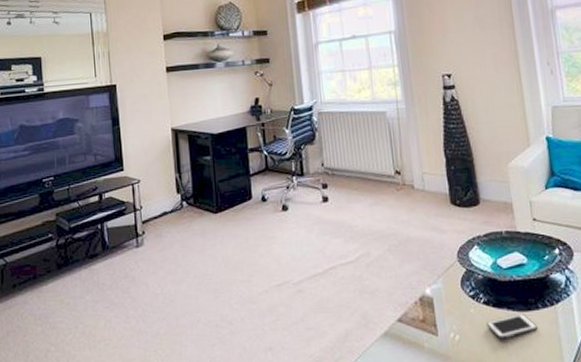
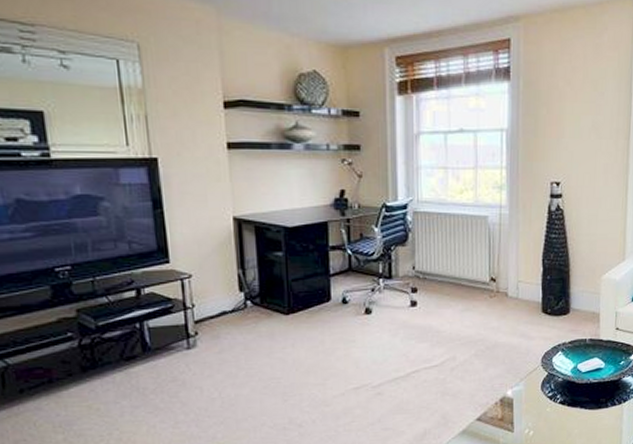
cell phone: present [486,314,538,340] -> none [559,412,604,434]

